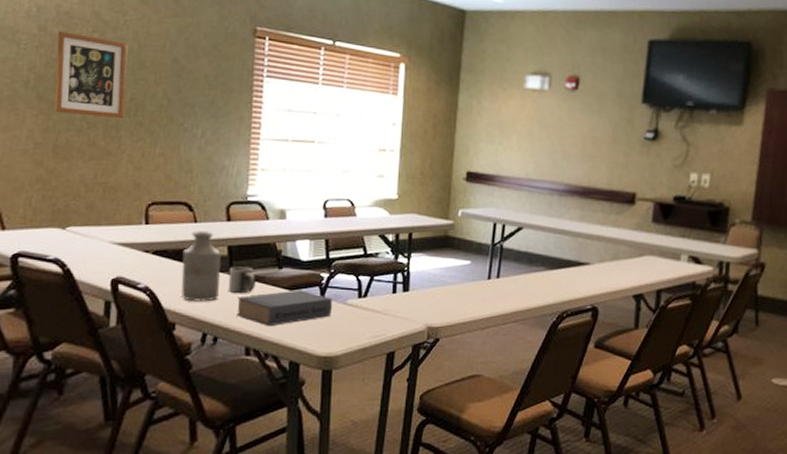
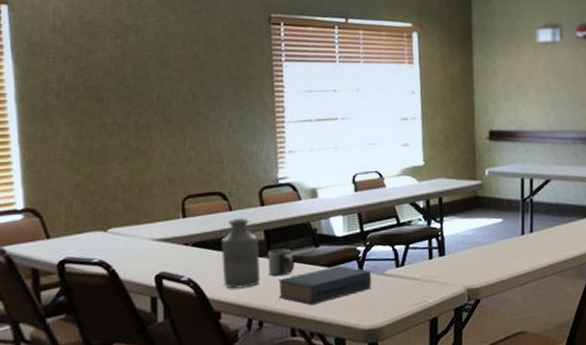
wall art: present [54,31,128,119] -> none [83,41,153,120]

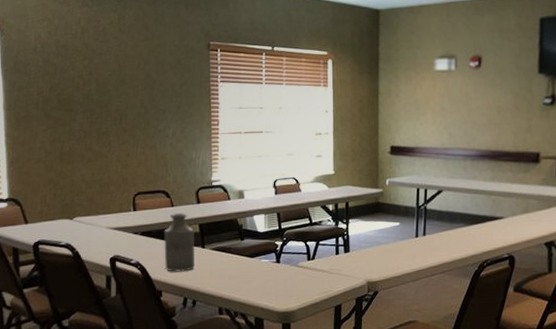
mug: present [267,248,295,276] -> none [201,240,223,263]
book: present [278,265,372,306] -> none [210,257,287,289]

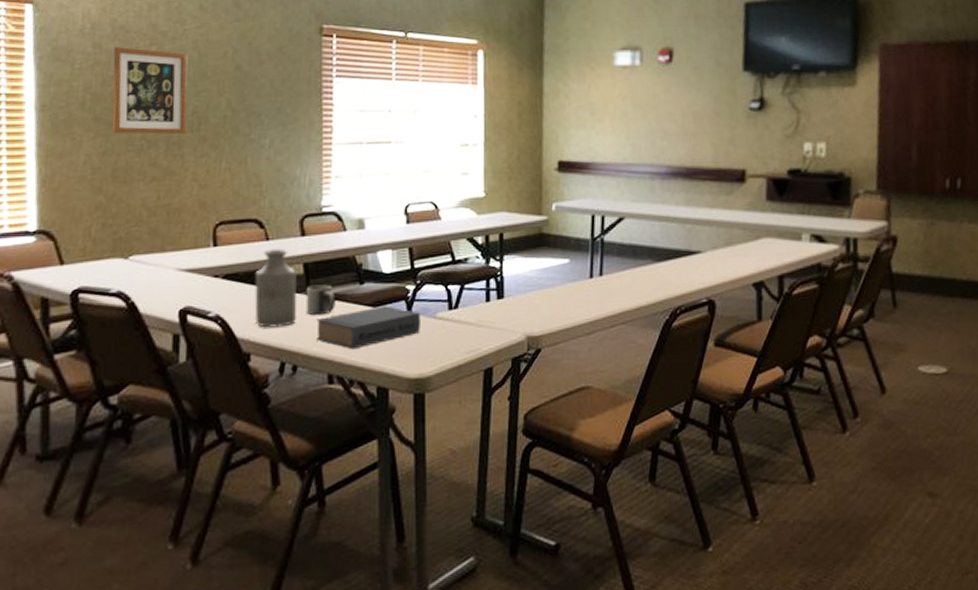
wall art: none [58,61,112,127] -> present [112,47,188,135]
mug: none [201,240,223,263] -> present [305,284,336,315]
book: none [210,257,287,289] -> present [316,306,422,350]

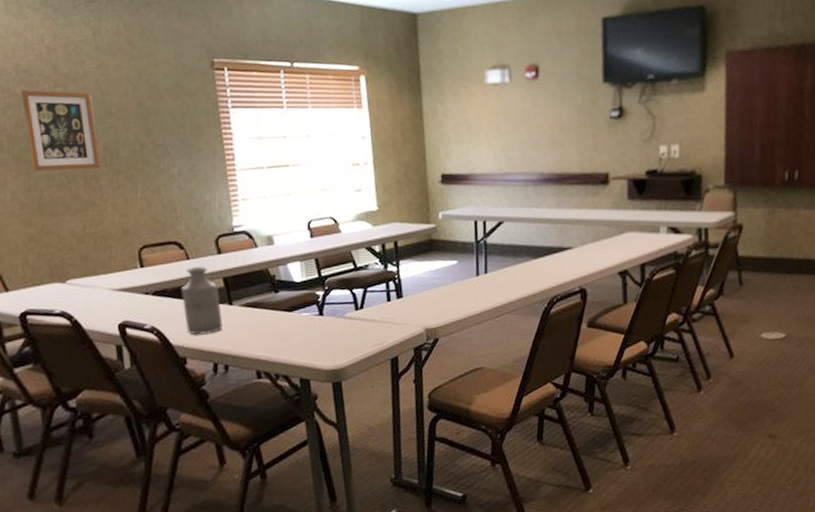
mug: present [305,284,336,315] -> none [228,295,256,322]
book: present [316,306,422,350] -> none [240,310,333,349]

